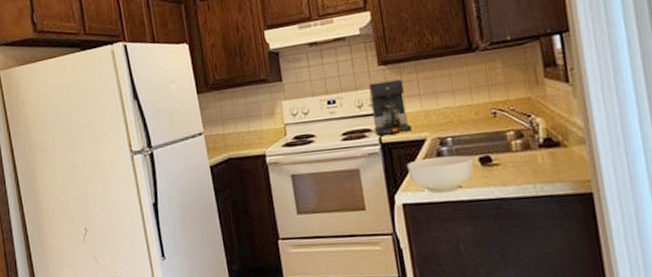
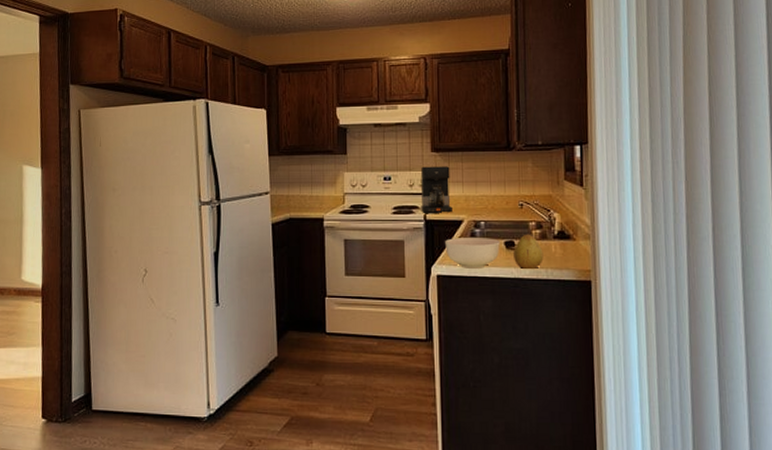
fruit: none [491,139,530,188] -> present [513,228,544,270]

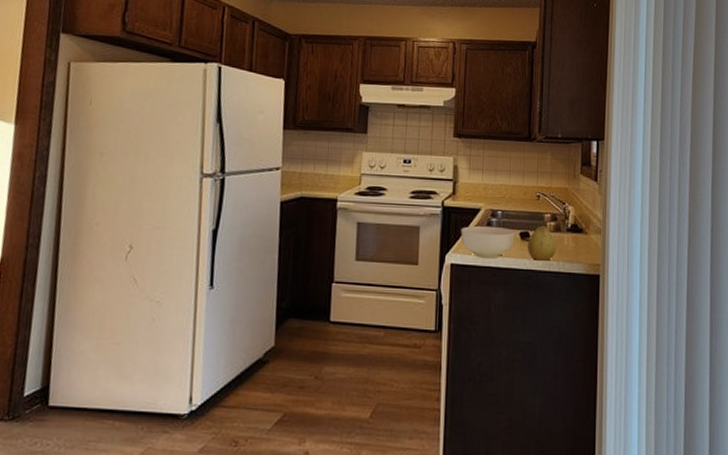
coffee maker: present [421,166,452,213] -> none [439,151,471,200]

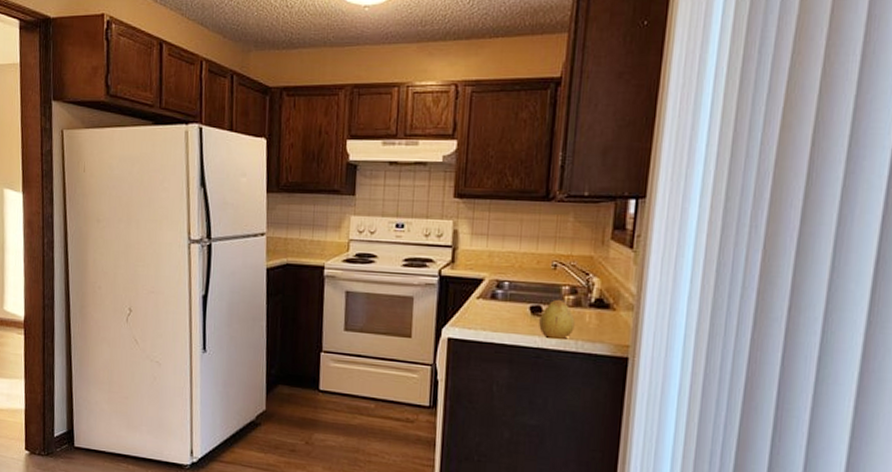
bowl: present [461,226,516,260] -> none [460,298,526,336]

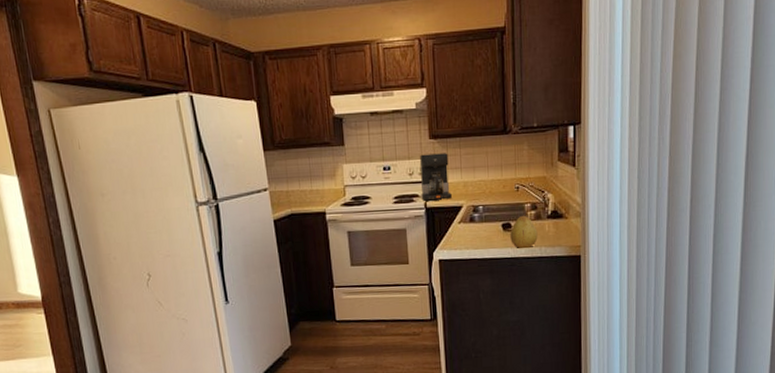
coffee maker: none [436,214,474,270] -> present [420,153,452,201]

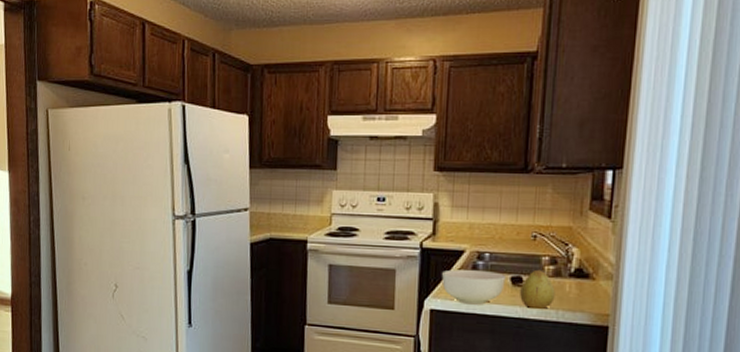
coffee maker: present [420,153,452,201] -> none [417,187,454,241]
bowl: none [446,221,499,253] -> present [442,269,507,306]

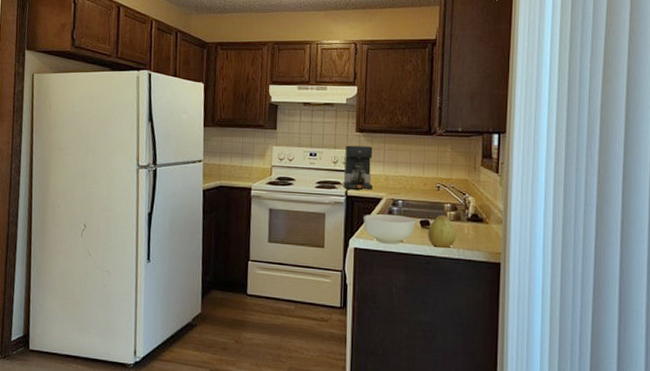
coffee maker: none [417,187,454,241] -> present [343,145,373,190]

